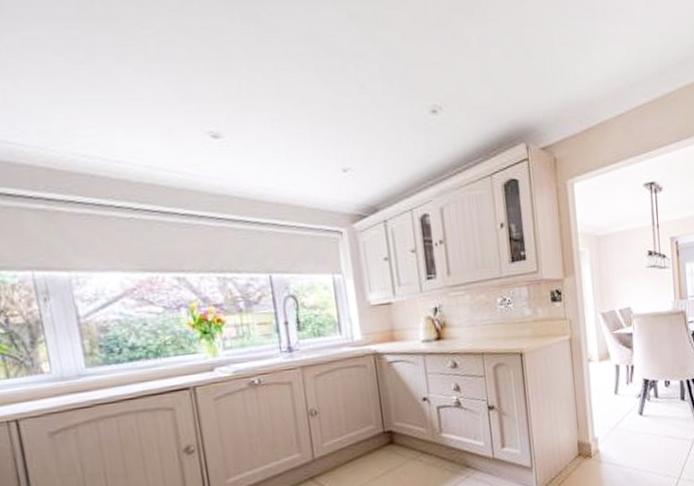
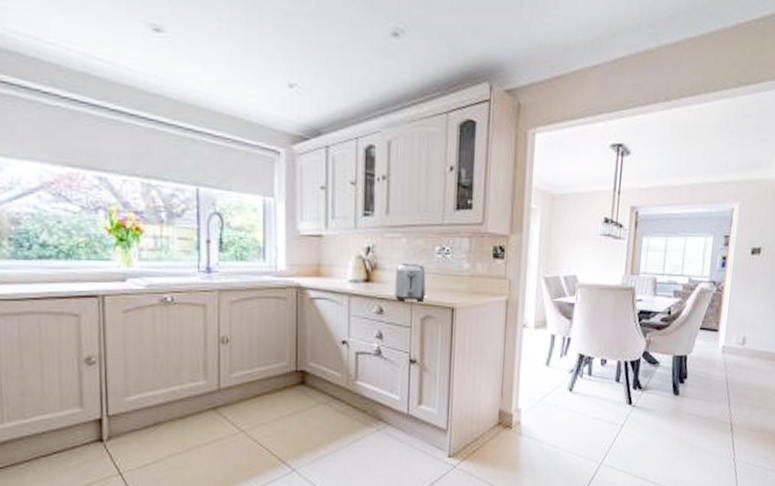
toaster: none [463,316,494,354] -> present [394,262,426,302]

